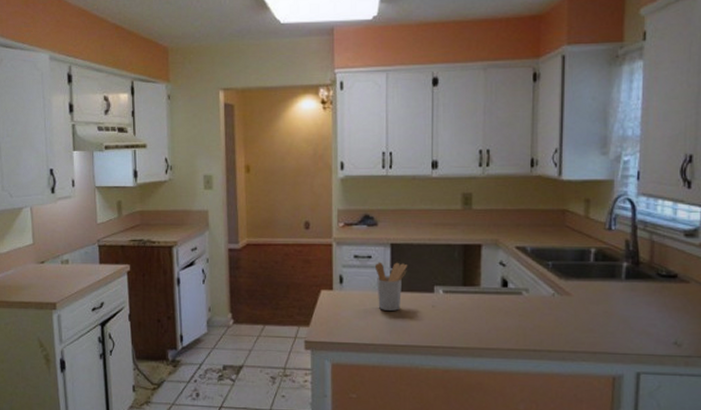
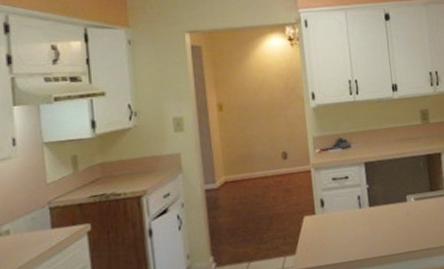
utensil holder: present [376,262,408,311] -> none [353,178,382,226]

